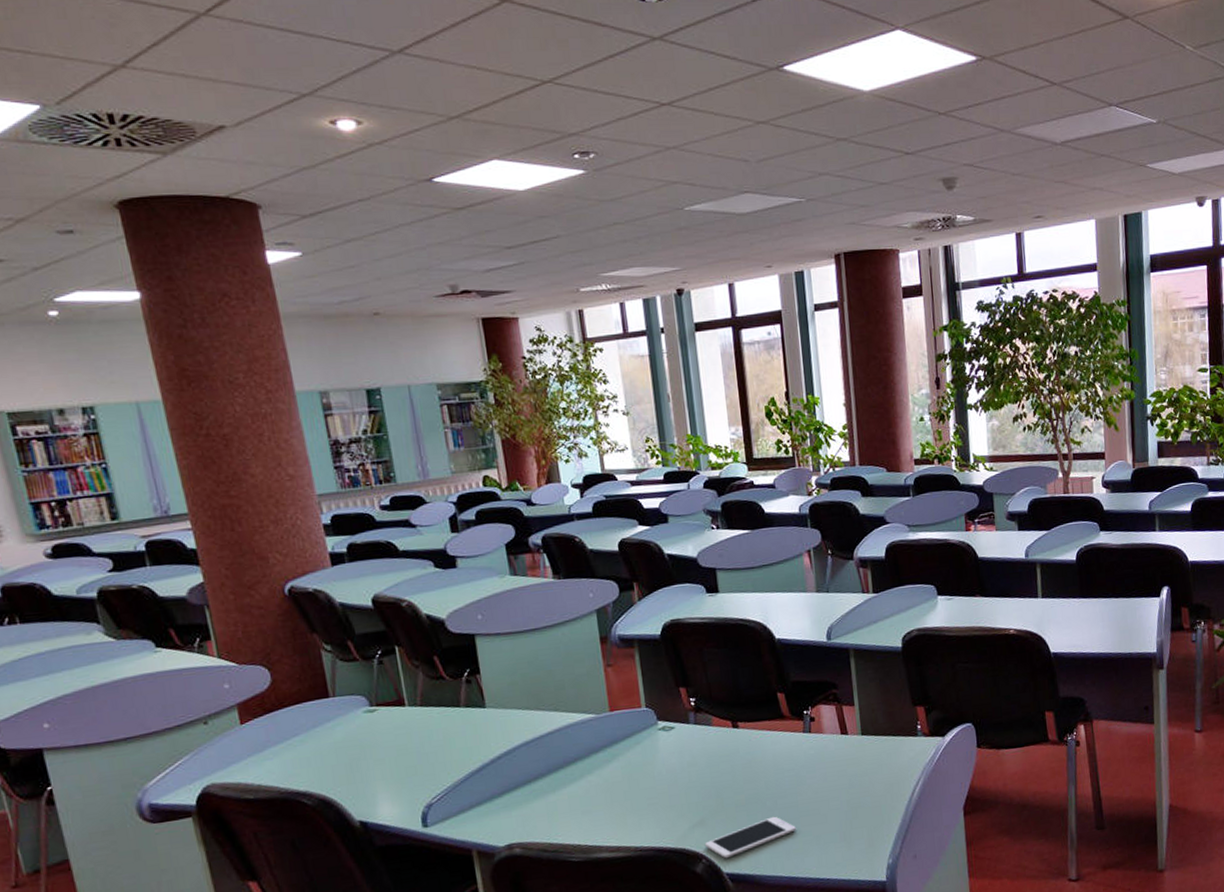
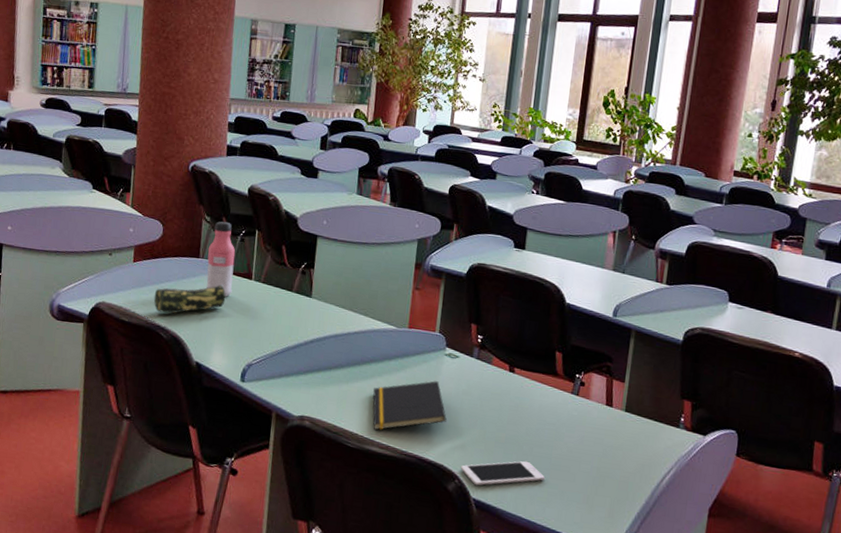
pencil case: none [280,720,378,776] -> present [154,283,226,314]
water bottle: none [337,645,384,735] -> present [206,221,236,297]
notepad: none [585,760,677,835] -> present [372,381,447,431]

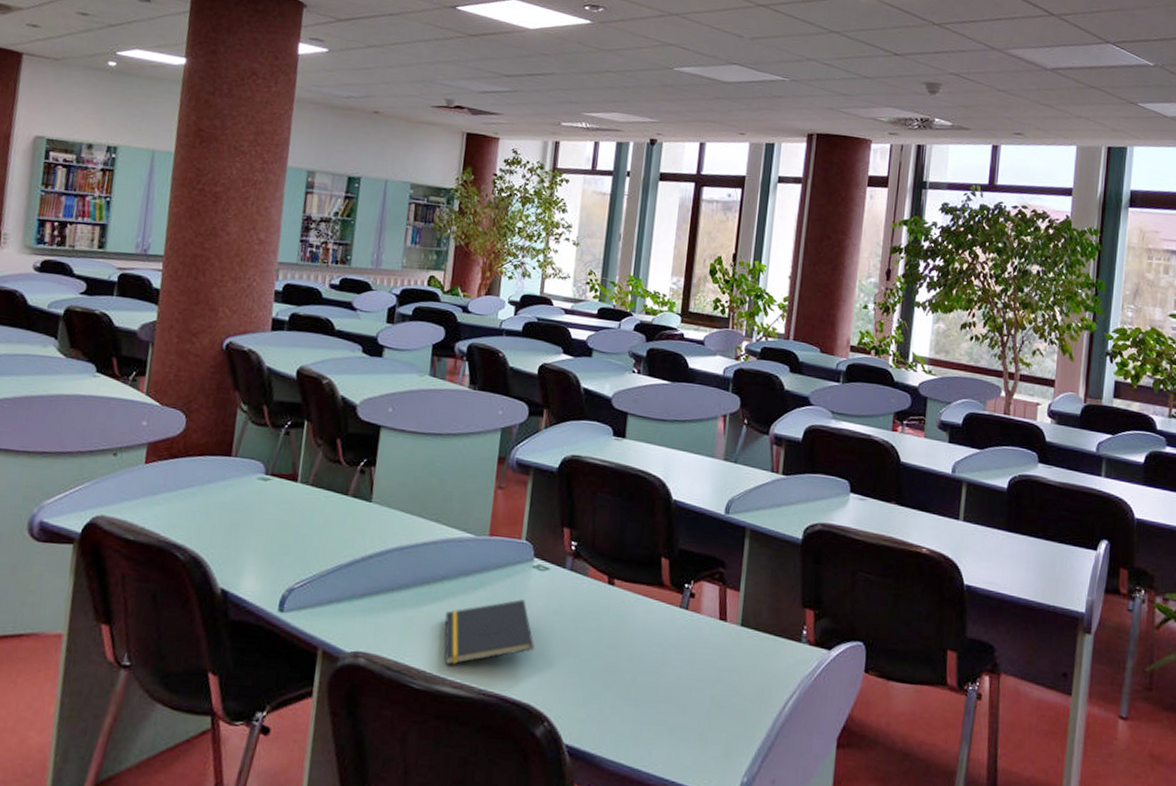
pencil case: present [154,283,226,314] -> none [169,488,264,528]
water bottle: present [206,221,236,297] -> none [239,410,278,505]
cell phone: present [460,460,545,486] -> none [550,693,650,728]

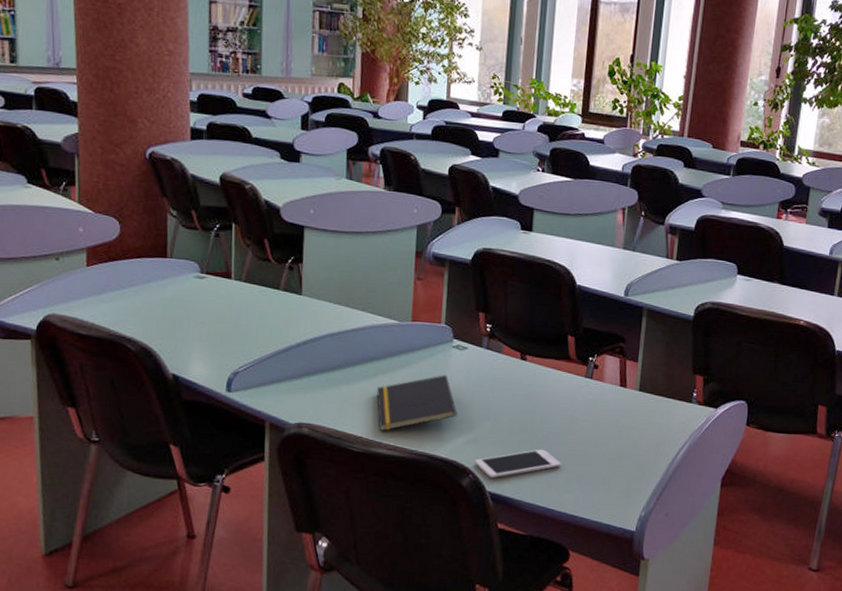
cell phone: none [550,693,650,728] -> present [474,449,561,479]

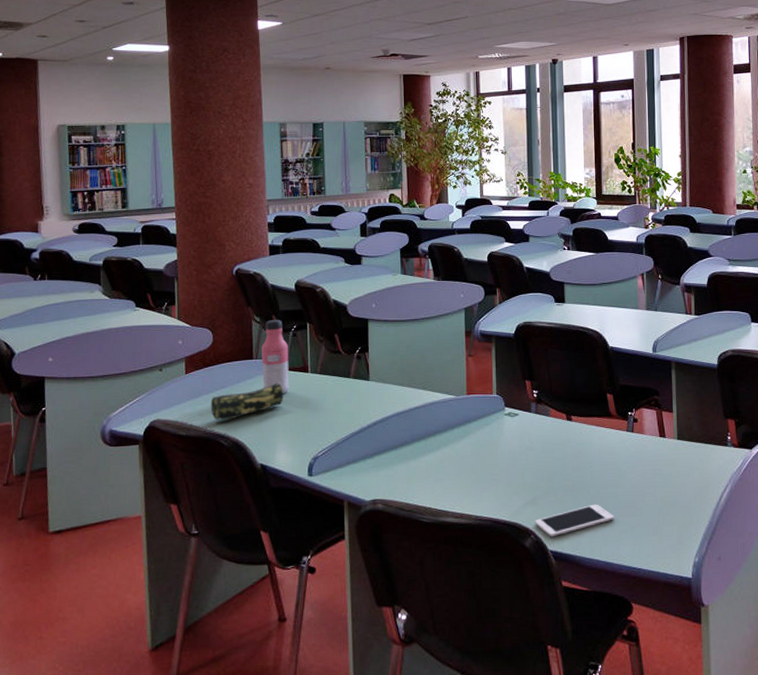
pencil case: none [115,285,202,322] -> present [210,381,284,420]
water bottle: none [176,214,210,300] -> present [260,319,290,394]
notepad: present [376,375,457,432] -> none [440,442,515,501]

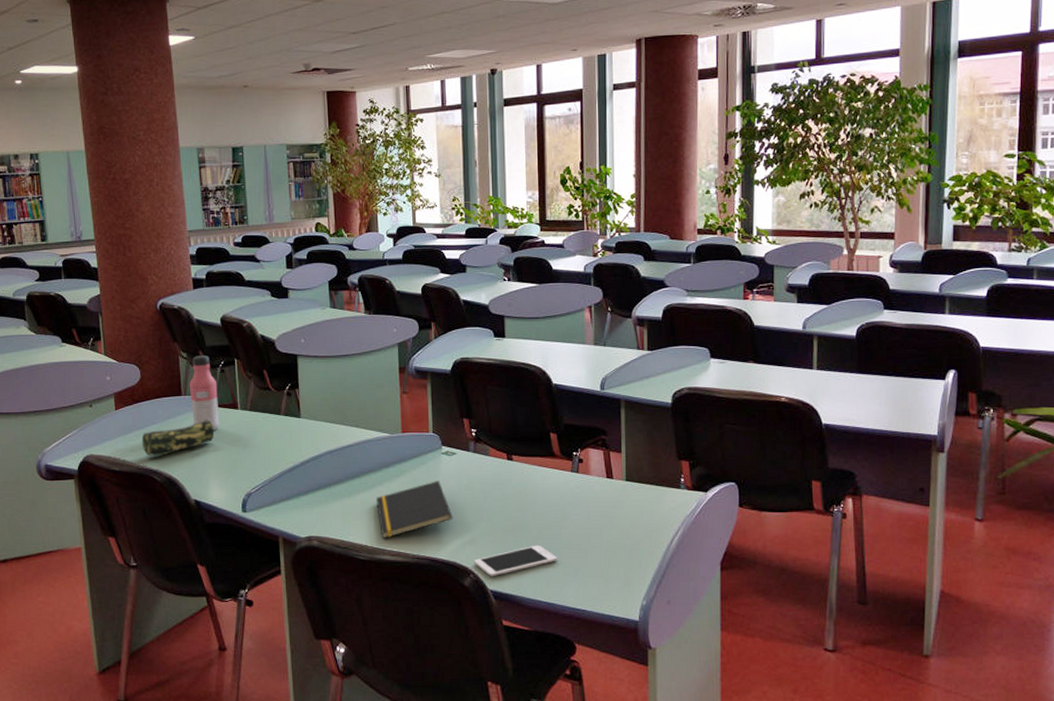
notepad: none [440,442,515,501] -> present [375,481,453,539]

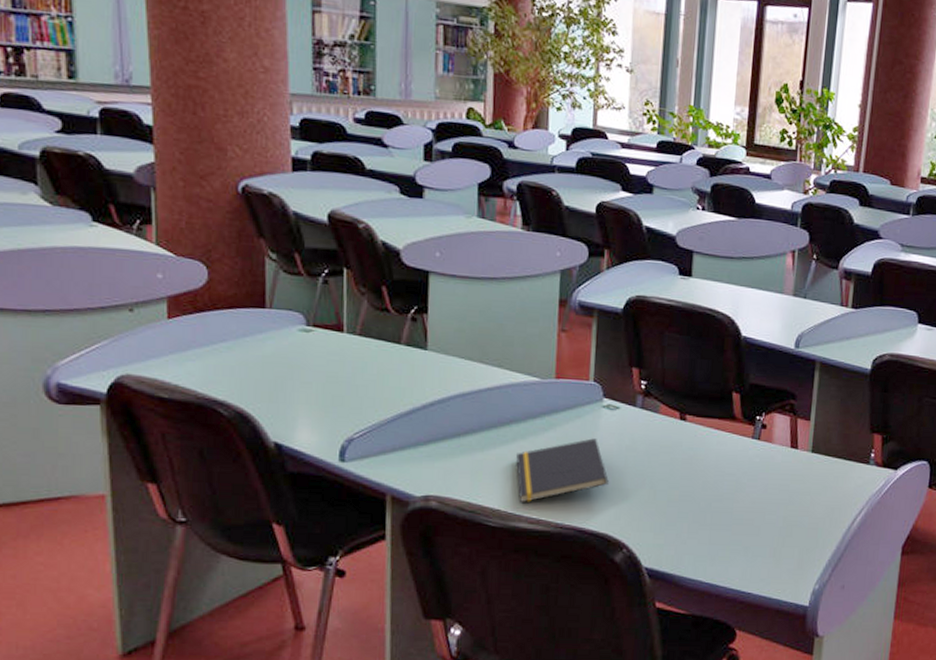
pencil case: present [141,418,215,456] -> none [204,339,309,383]
water bottle: present [189,355,220,430] -> none [277,258,317,357]
cell phone: present [473,545,557,577] -> none [628,518,726,553]

